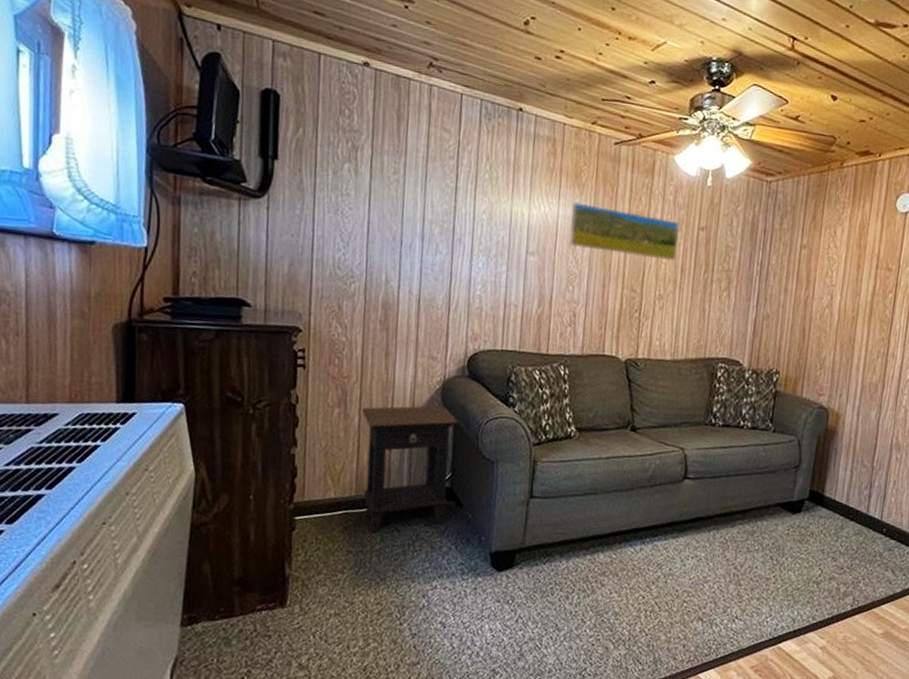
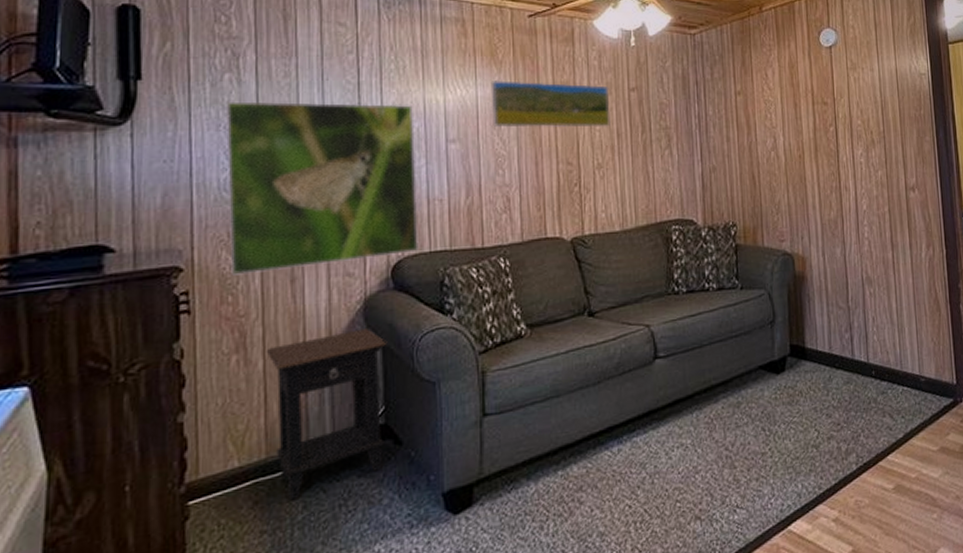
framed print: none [338,189,501,348] -> present [225,101,420,276]

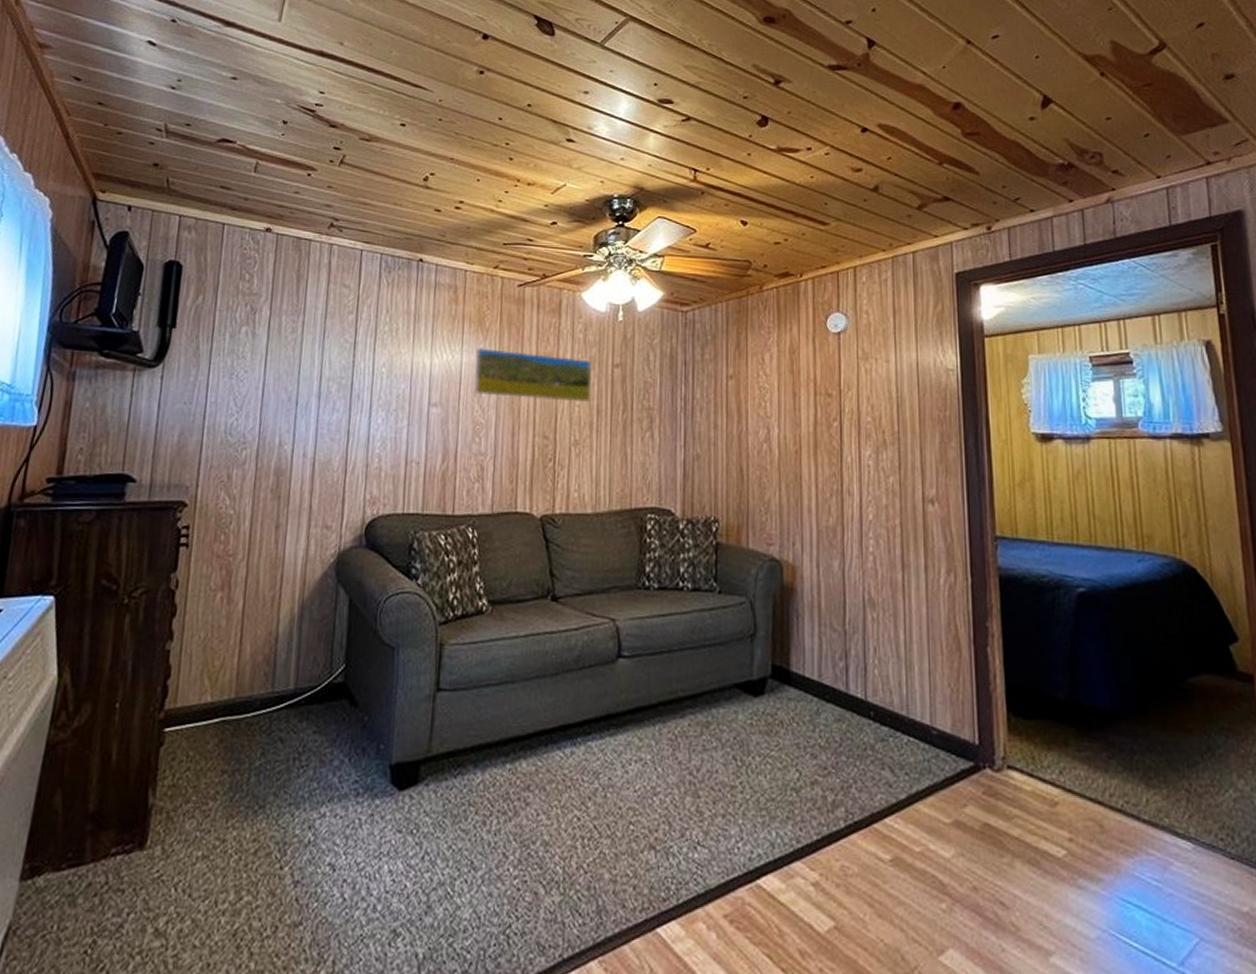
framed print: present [225,101,420,276] -> none [225,352,401,516]
side table: present [265,328,388,501] -> none [244,582,355,745]

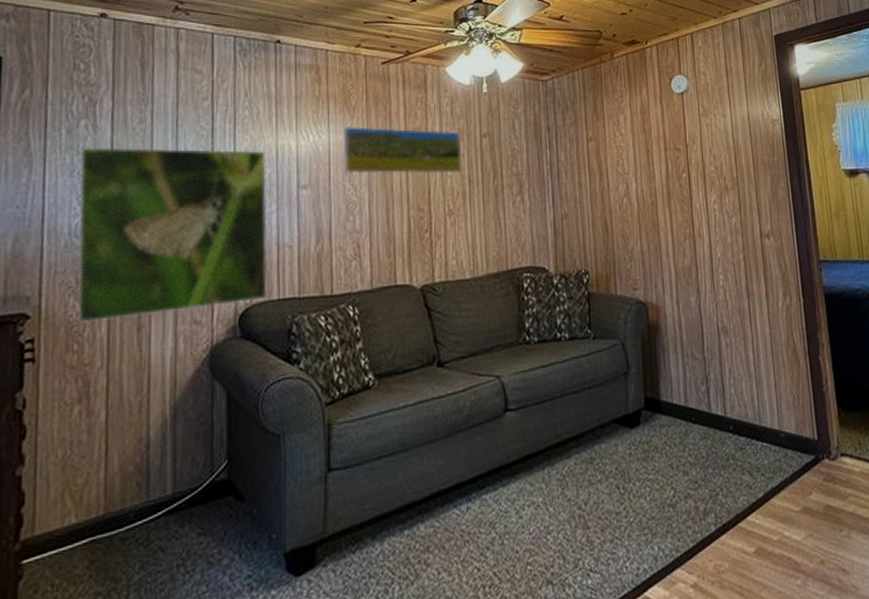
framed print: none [225,352,401,516] -> present [76,147,269,323]

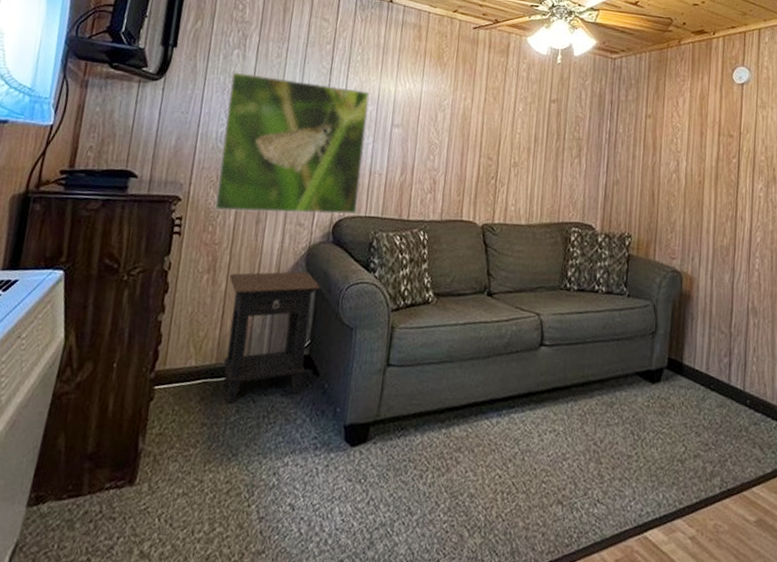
side table: none [108,378,233,561] -> present [223,271,321,404]
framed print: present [343,127,462,174] -> none [431,79,533,131]

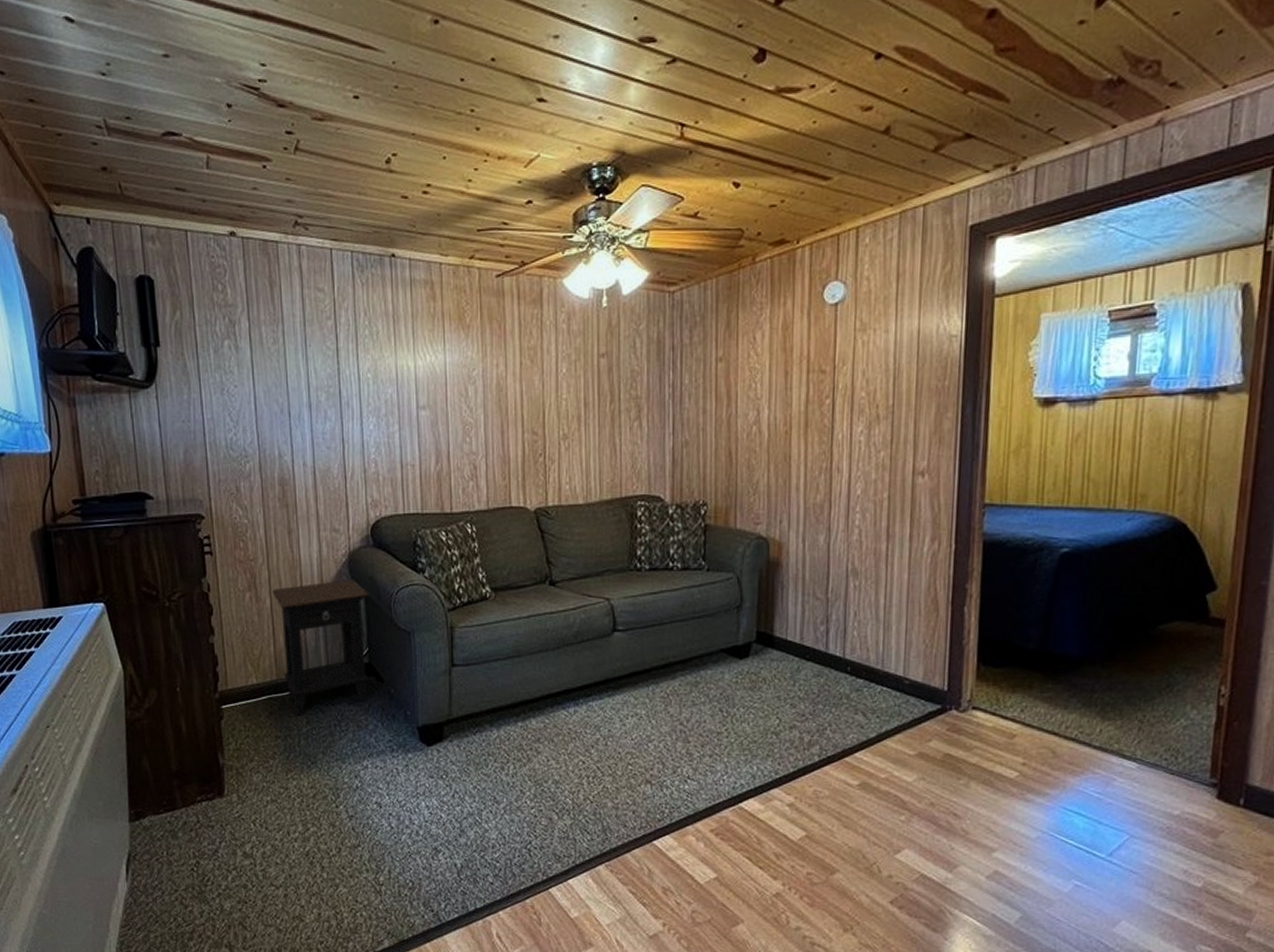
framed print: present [214,72,370,215] -> none [227,367,395,525]

